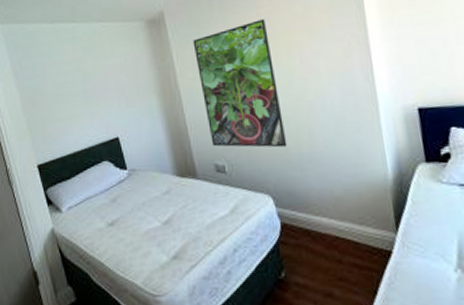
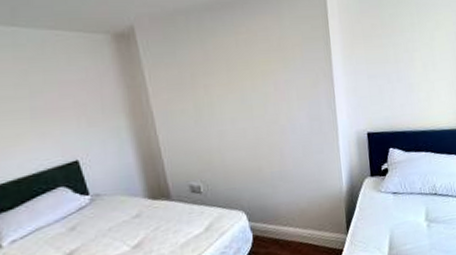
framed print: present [192,19,288,148] -> none [167,46,261,168]

